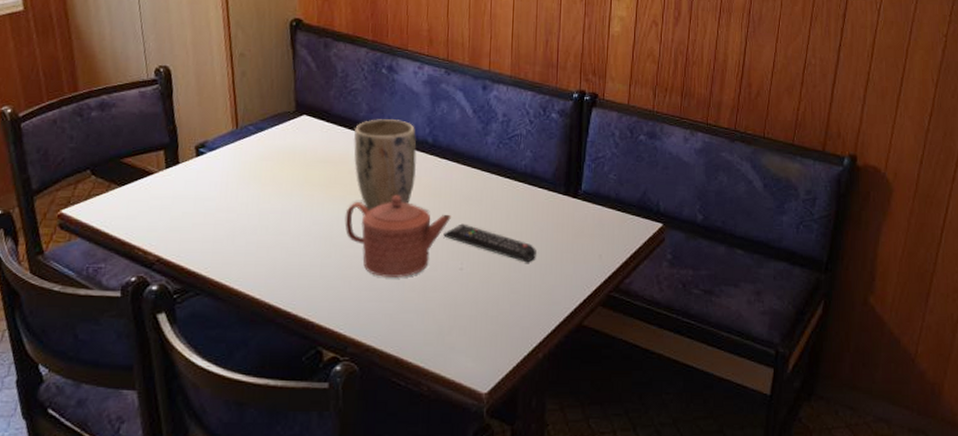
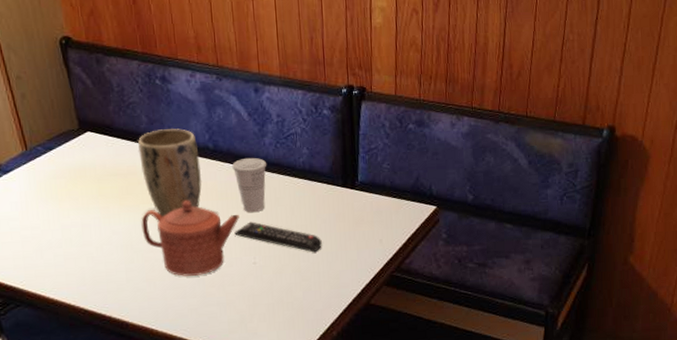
cup: none [450,155,487,214] -> present [232,157,267,213]

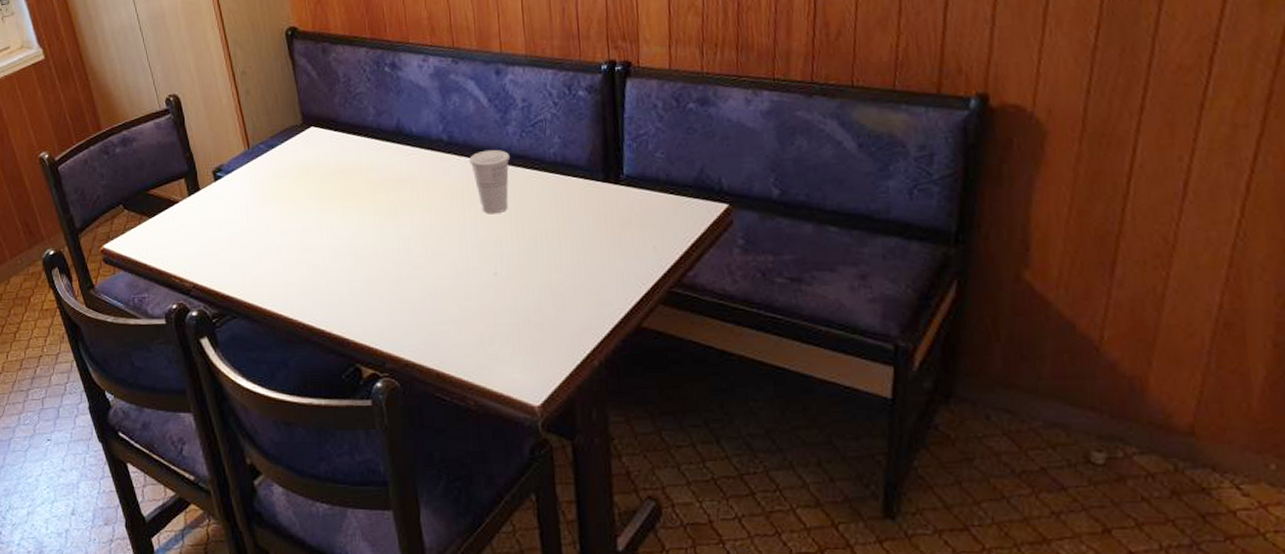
plant pot: present [138,129,202,218] -> none [364,119,435,221]
teapot: present [141,200,239,276] -> none [366,199,478,288]
remote control: present [234,221,322,253] -> none [472,224,579,262]

